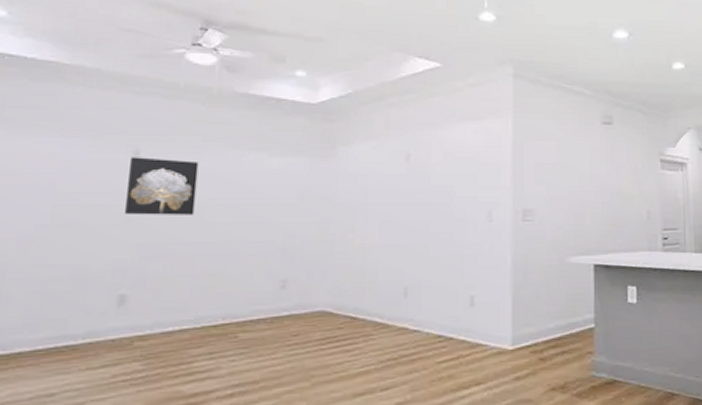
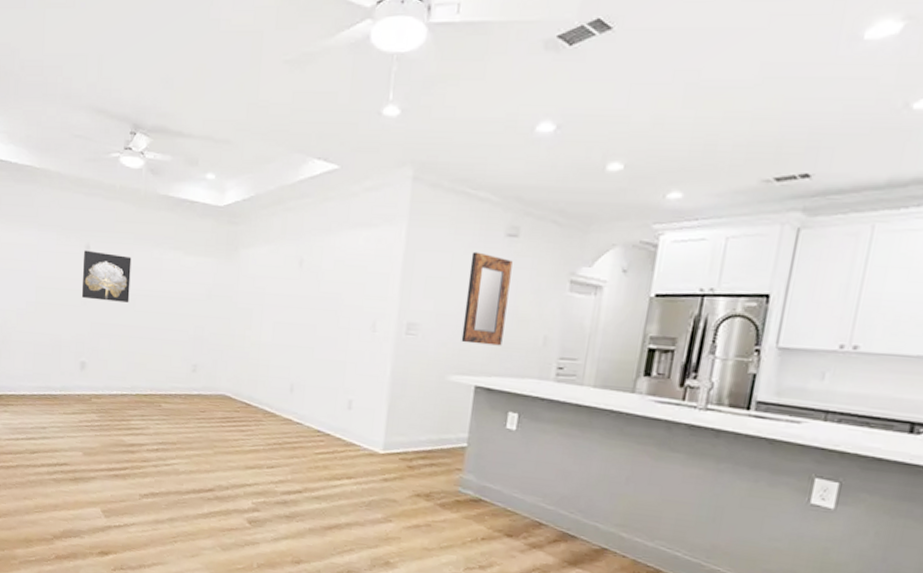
home mirror: none [575,139,612,224] -> present [461,251,513,346]

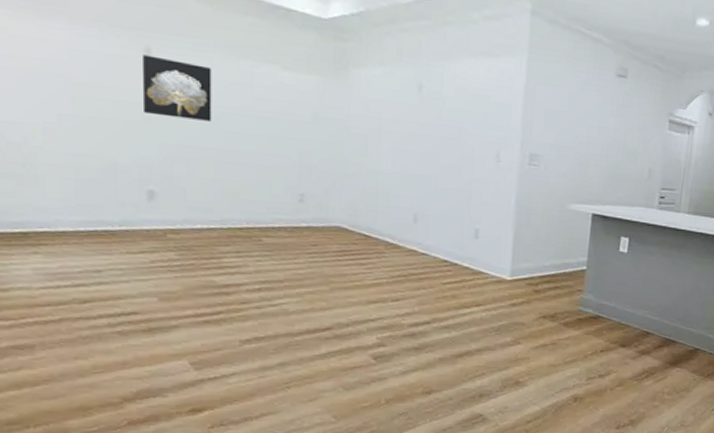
home mirror: present [461,251,513,346] -> none [579,88,622,177]

